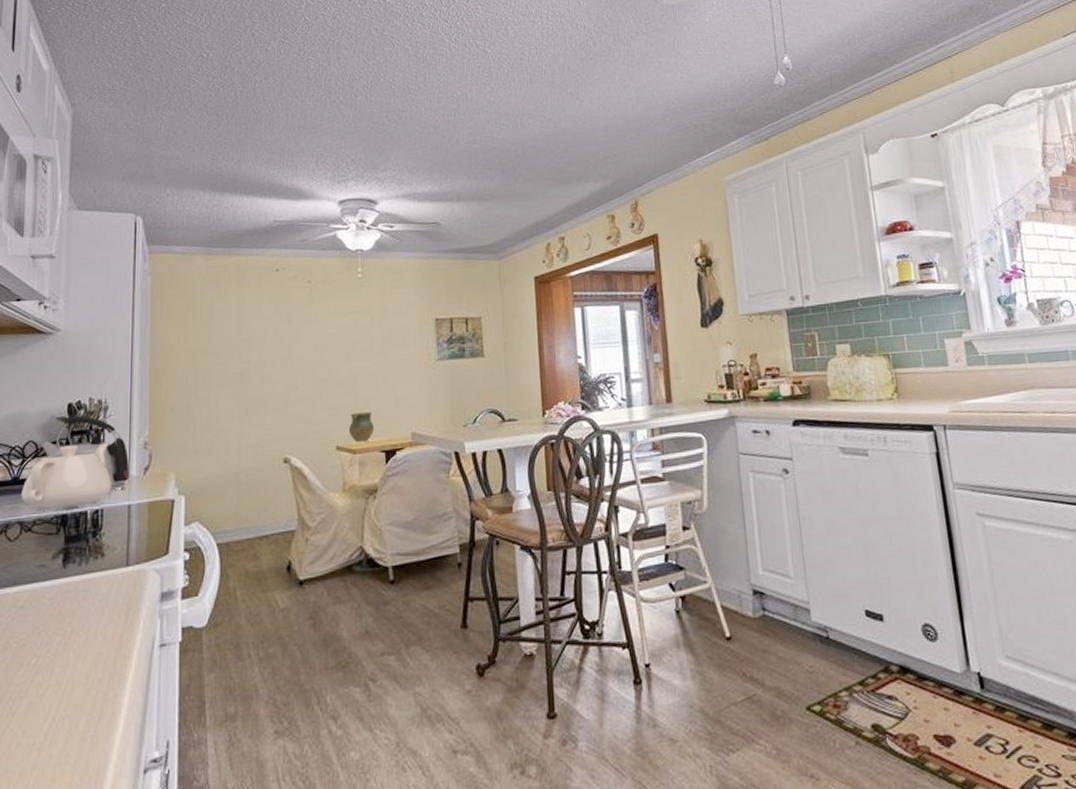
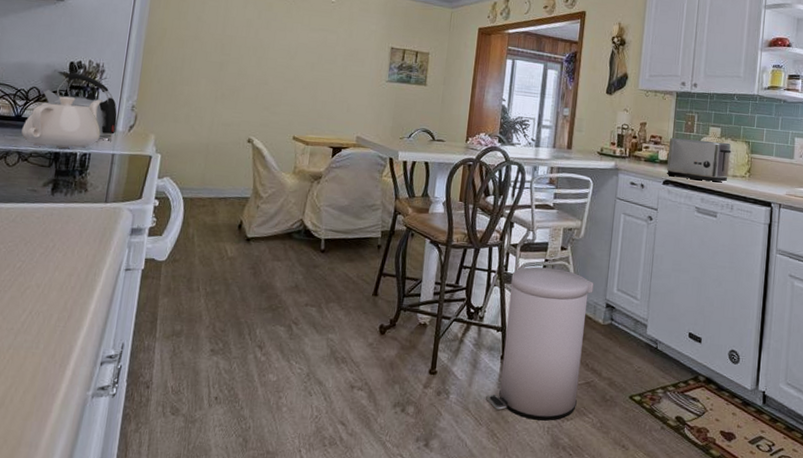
ceramic jug: present [348,412,375,443] -> none [305,112,327,137]
pedal bin: none [624,555,741,759] -> present [486,266,594,421]
toaster: none [789,360,872,415] -> present [666,137,732,182]

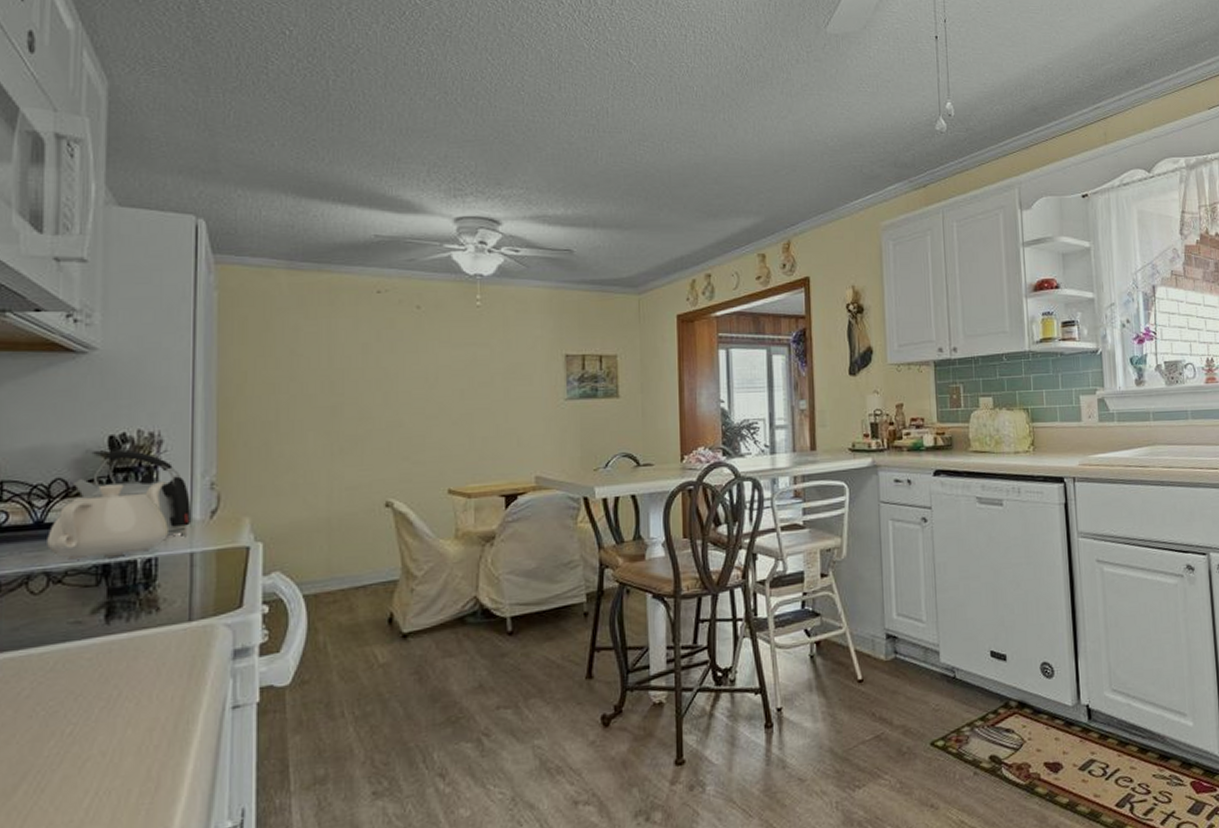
pedal bin: present [486,266,594,421] -> none [753,601,868,797]
toaster: present [666,137,732,182] -> none [933,413,1009,465]

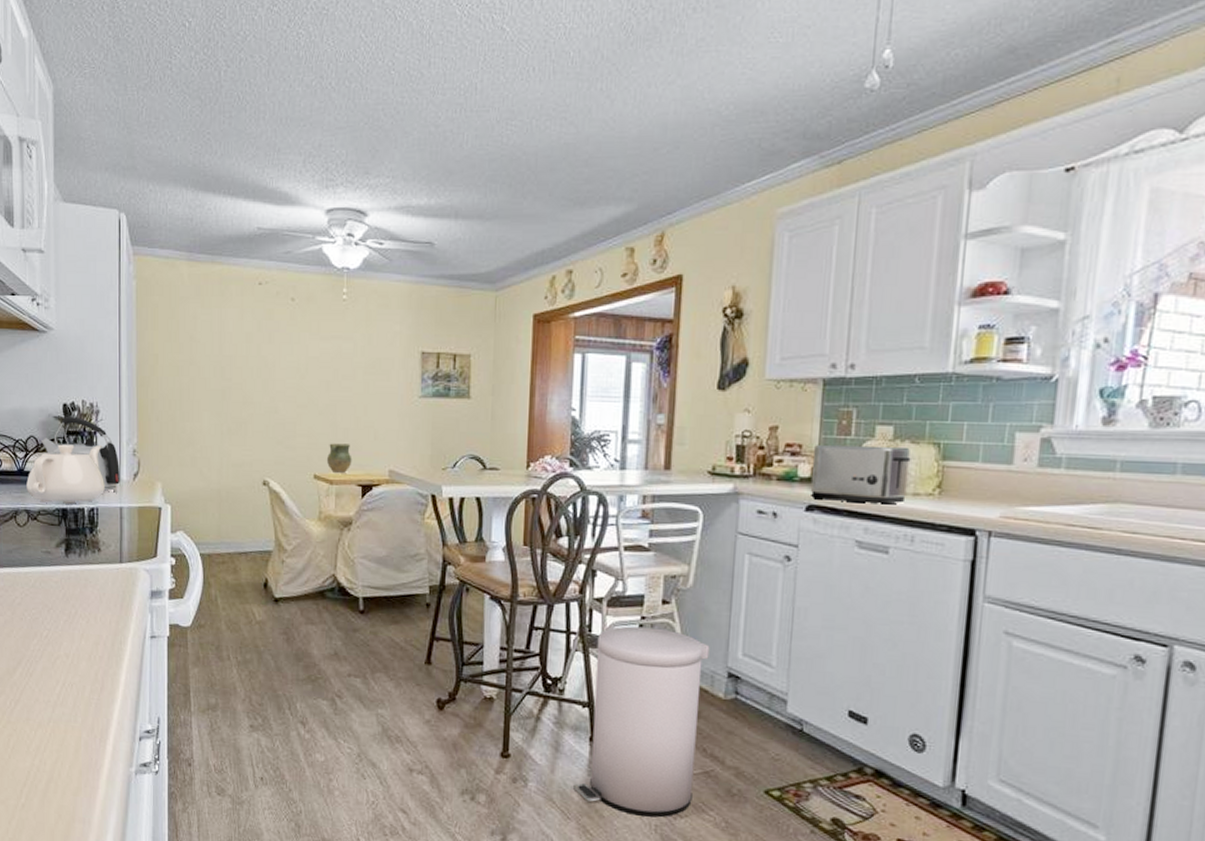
ceramic jug: none [462,453,493,486] -> present [326,443,352,474]
pedal bin: none [753,601,868,797] -> present [573,626,710,817]
toaster: none [933,413,1009,465] -> present [810,444,911,505]

